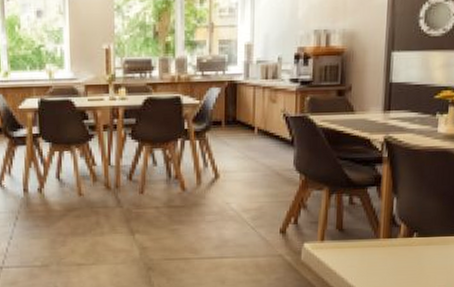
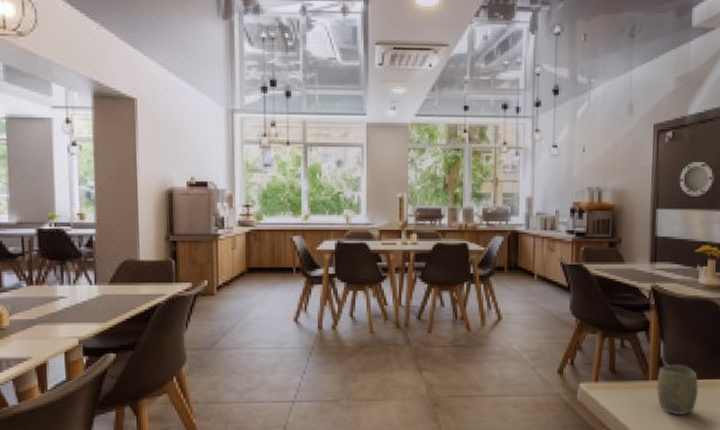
cup: none [388,221,435,274] -> present [657,365,699,415]

